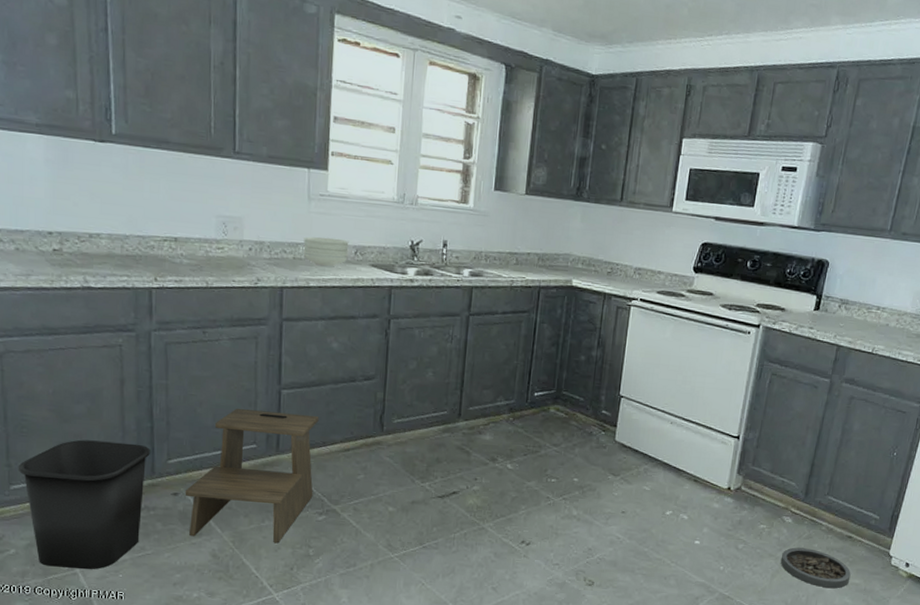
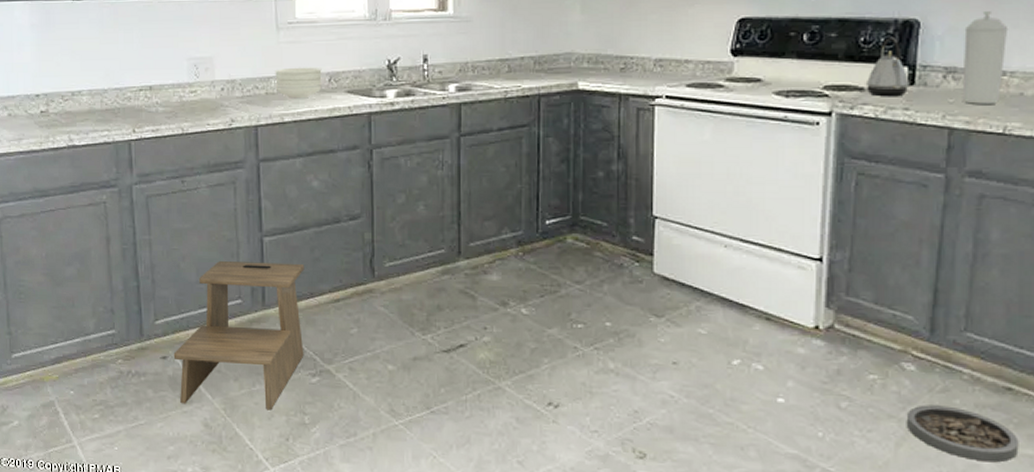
waste bin: present [18,439,150,569] -> none [17,303,138,442]
kettle: none [786,271,816,317] -> present [865,36,910,96]
canister: none [849,260,886,330] -> present [962,11,1009,104]

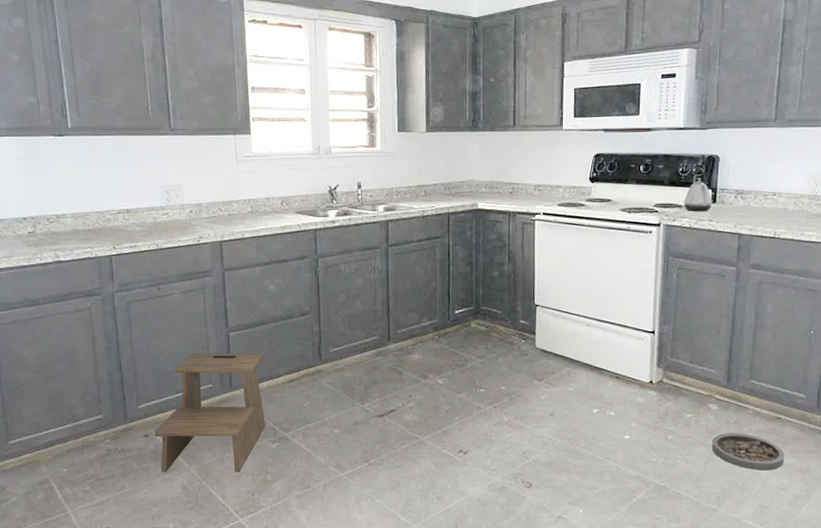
bowl: present [275,67,322,99] -> none [236,192,276,219]
canister: present [962,11,1009,104] -> none [747,149,777,216]

